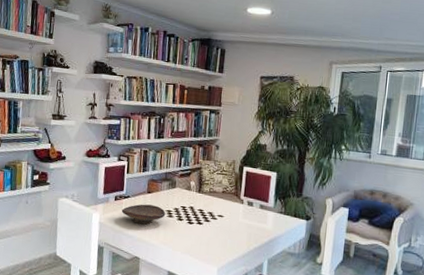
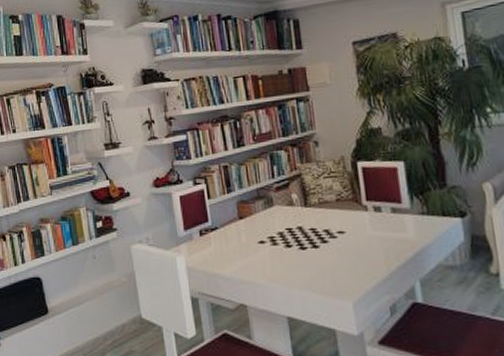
decorative bowl: present [121,204,166,225] -> none [210,233,268,261]

